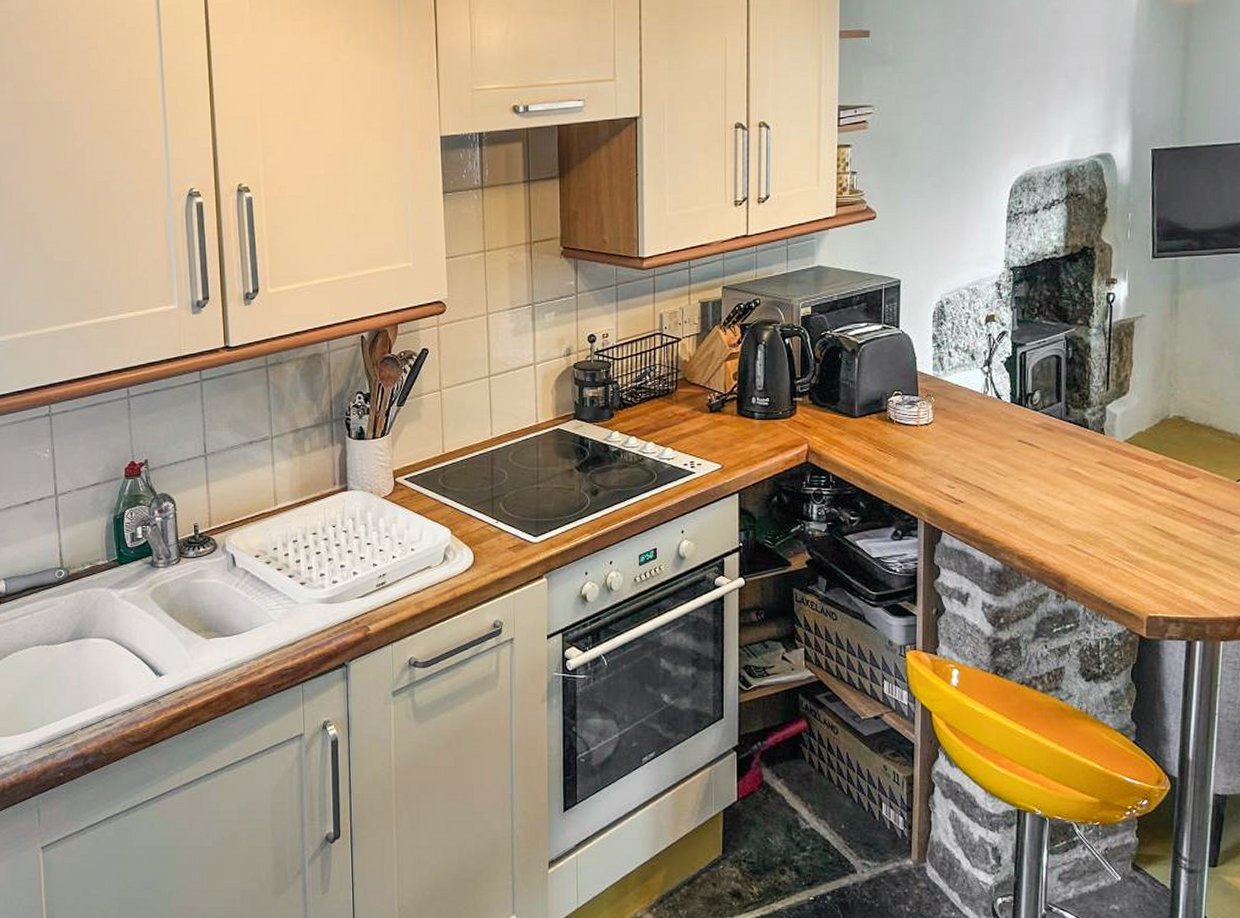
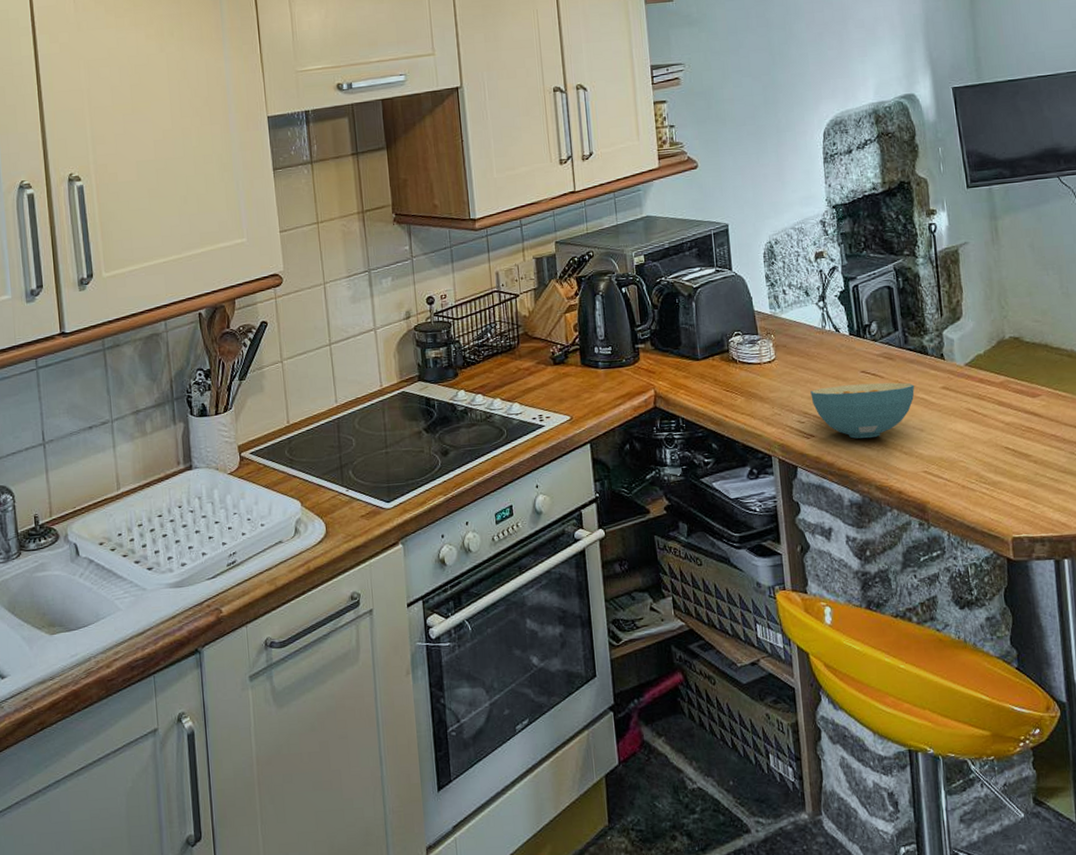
cereal bowl: none [964,453,1070,507] -> present [810,382,915,439]

